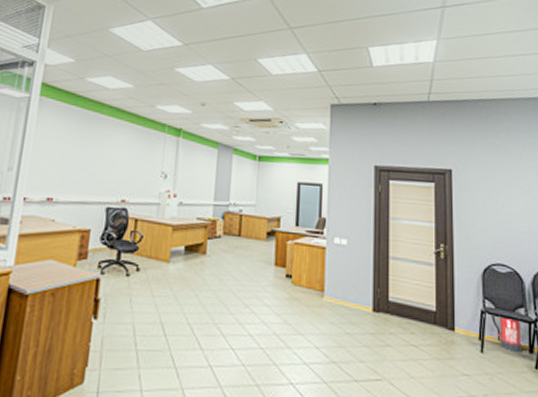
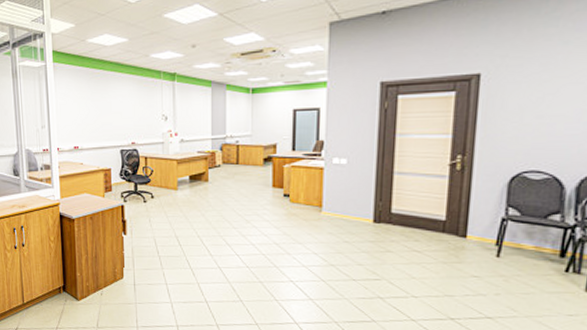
fire extinguisher: present [492,308,522,352] -> none [515,214,556,256]

